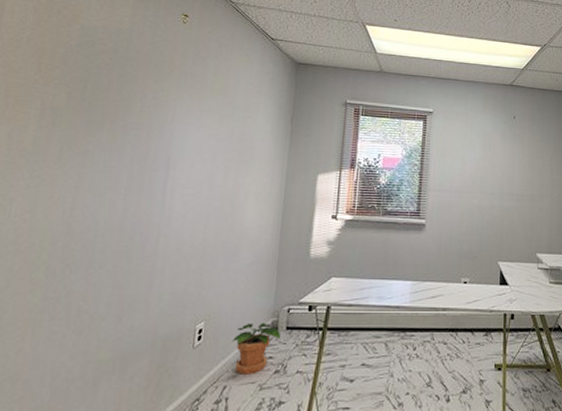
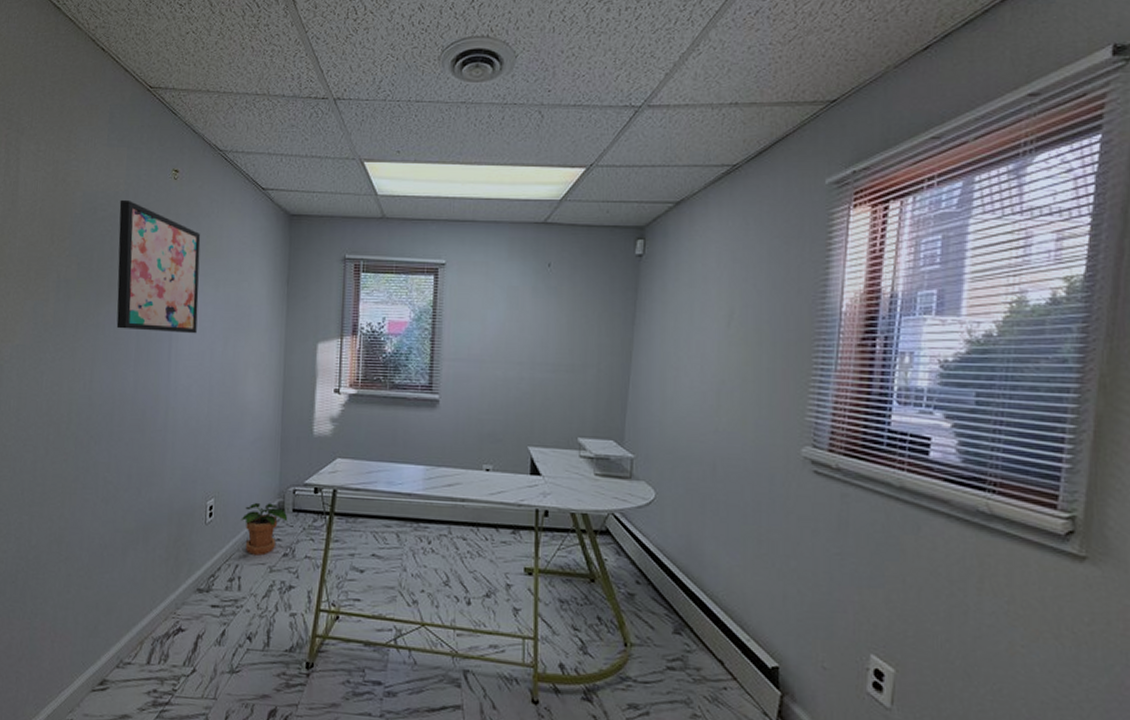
wall art: none [107,36,207,164] -> present [116,199,201,334]

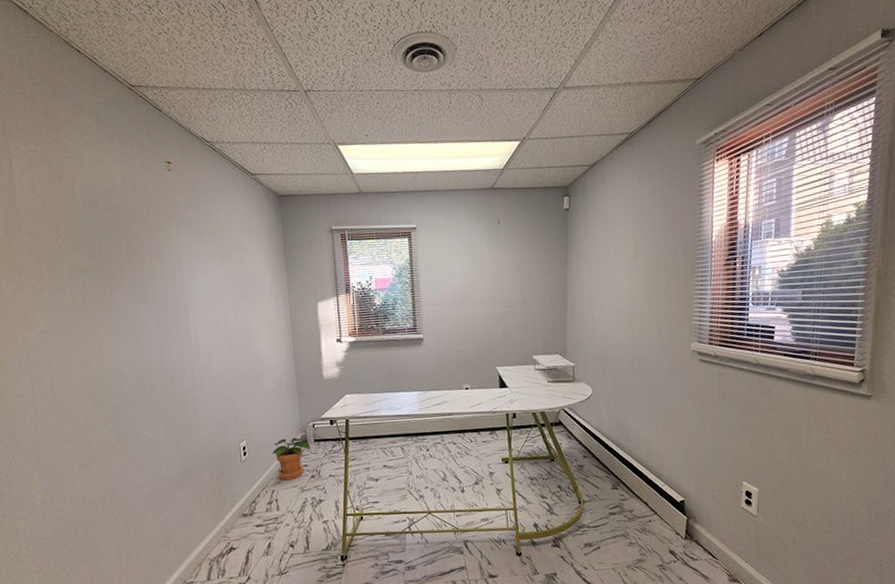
wall art: present [116,199,201,334] -> none [119,191,210,308]

